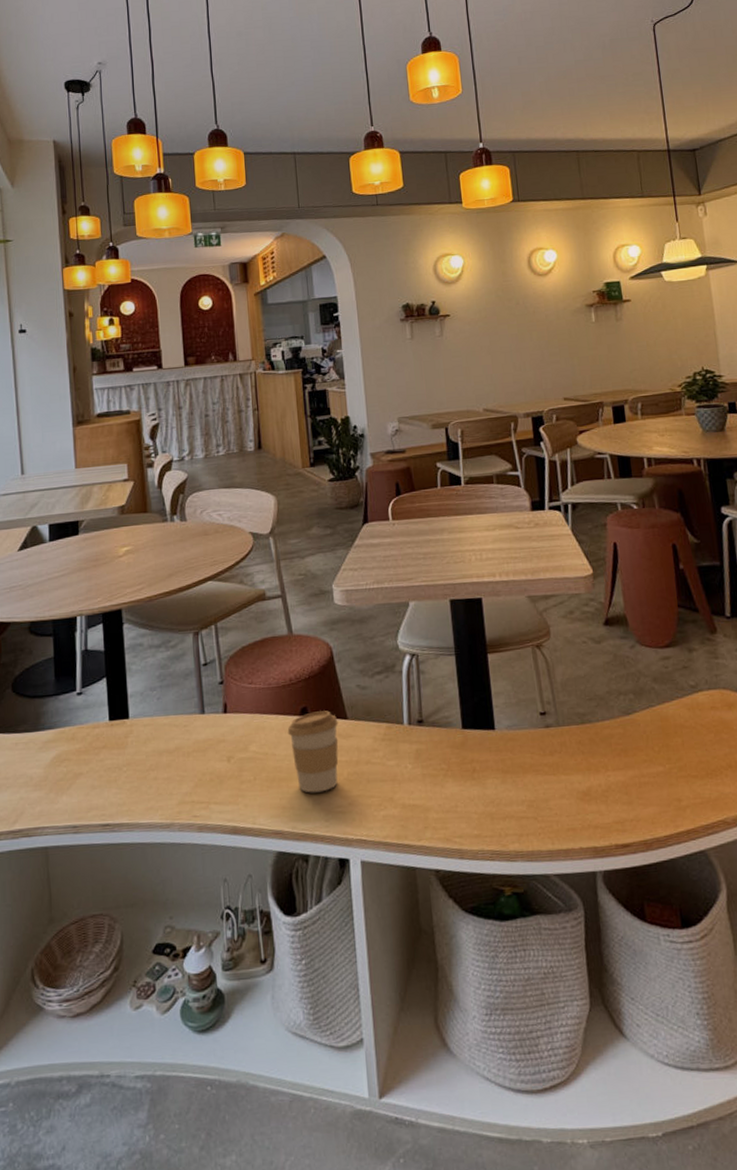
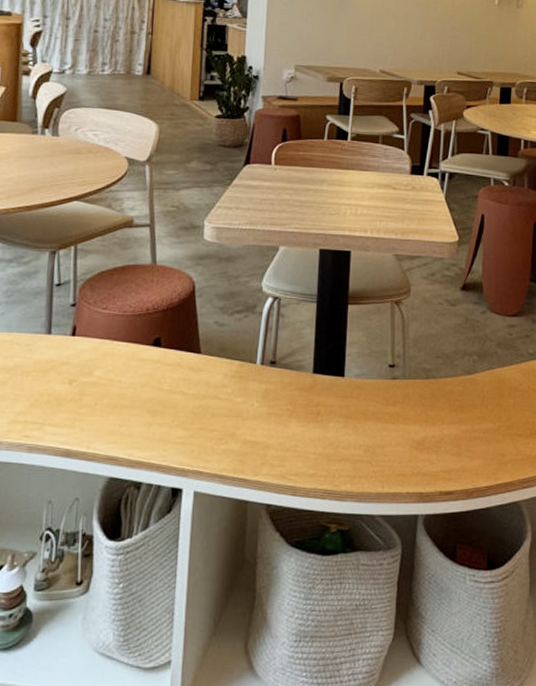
coffee cup: present [287,710,339,793] -> none [136,343,191,423]

